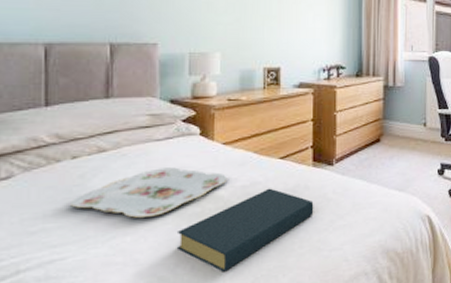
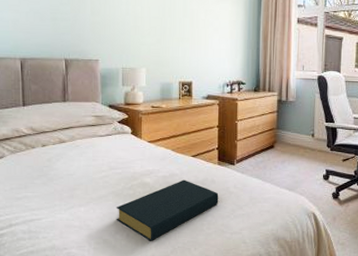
serving tray: present [71,167,228,218] -> none [43,158,152,194]

